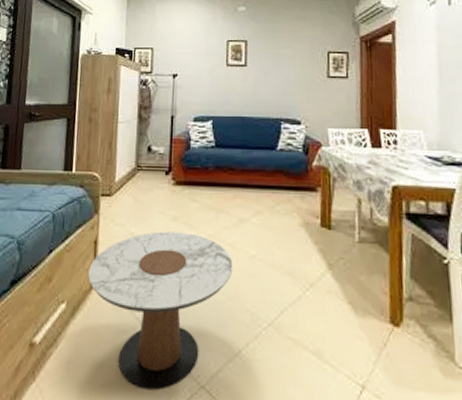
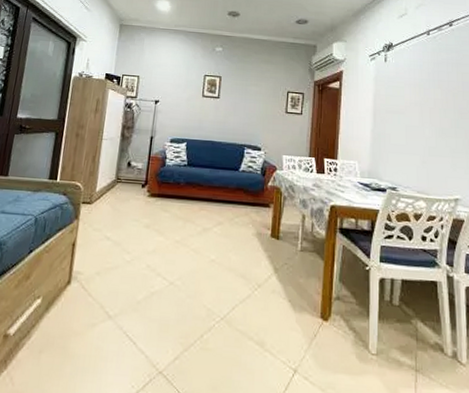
side table: present [88,231,233,390] -> none [64,236,195,376]

